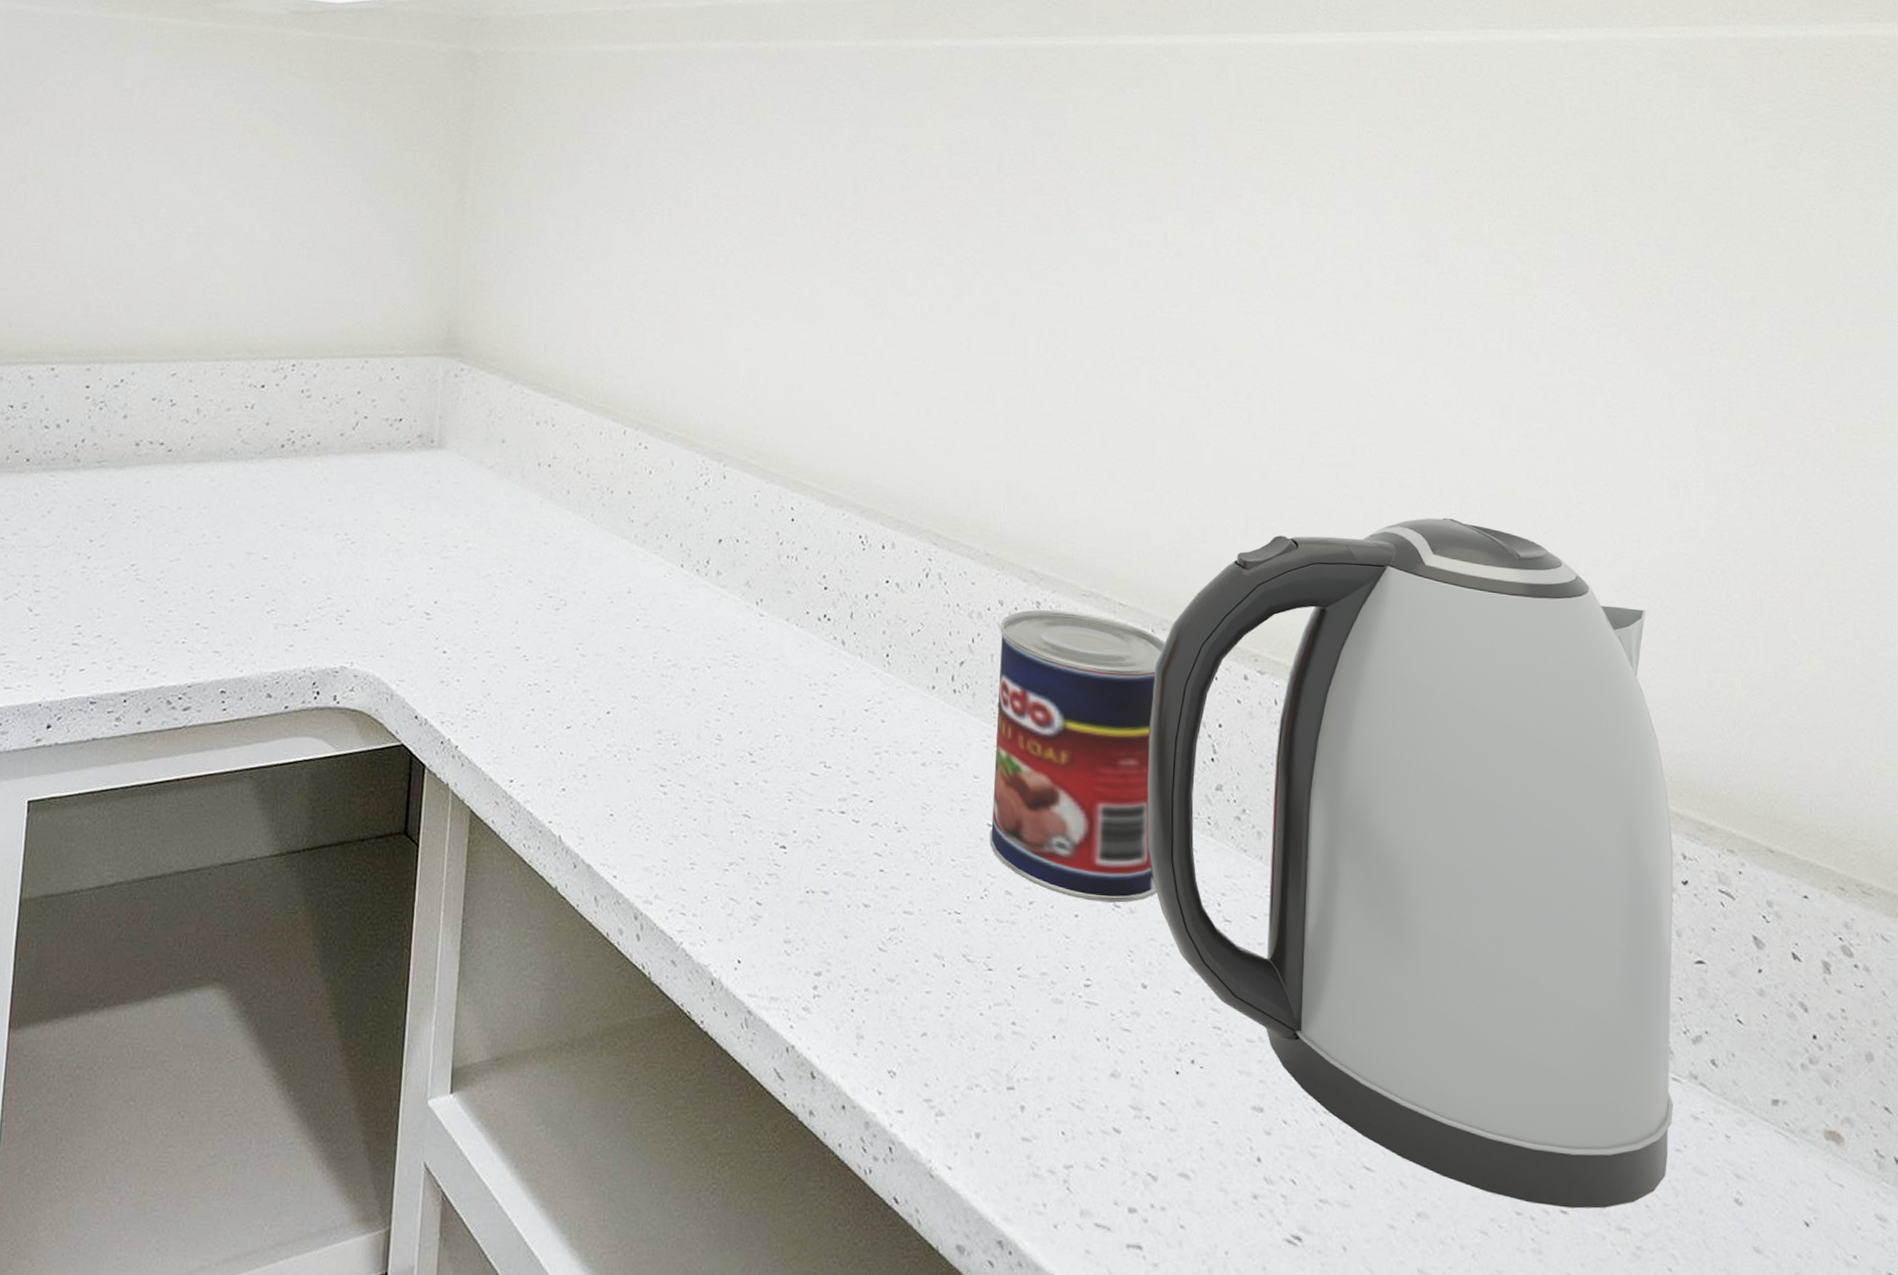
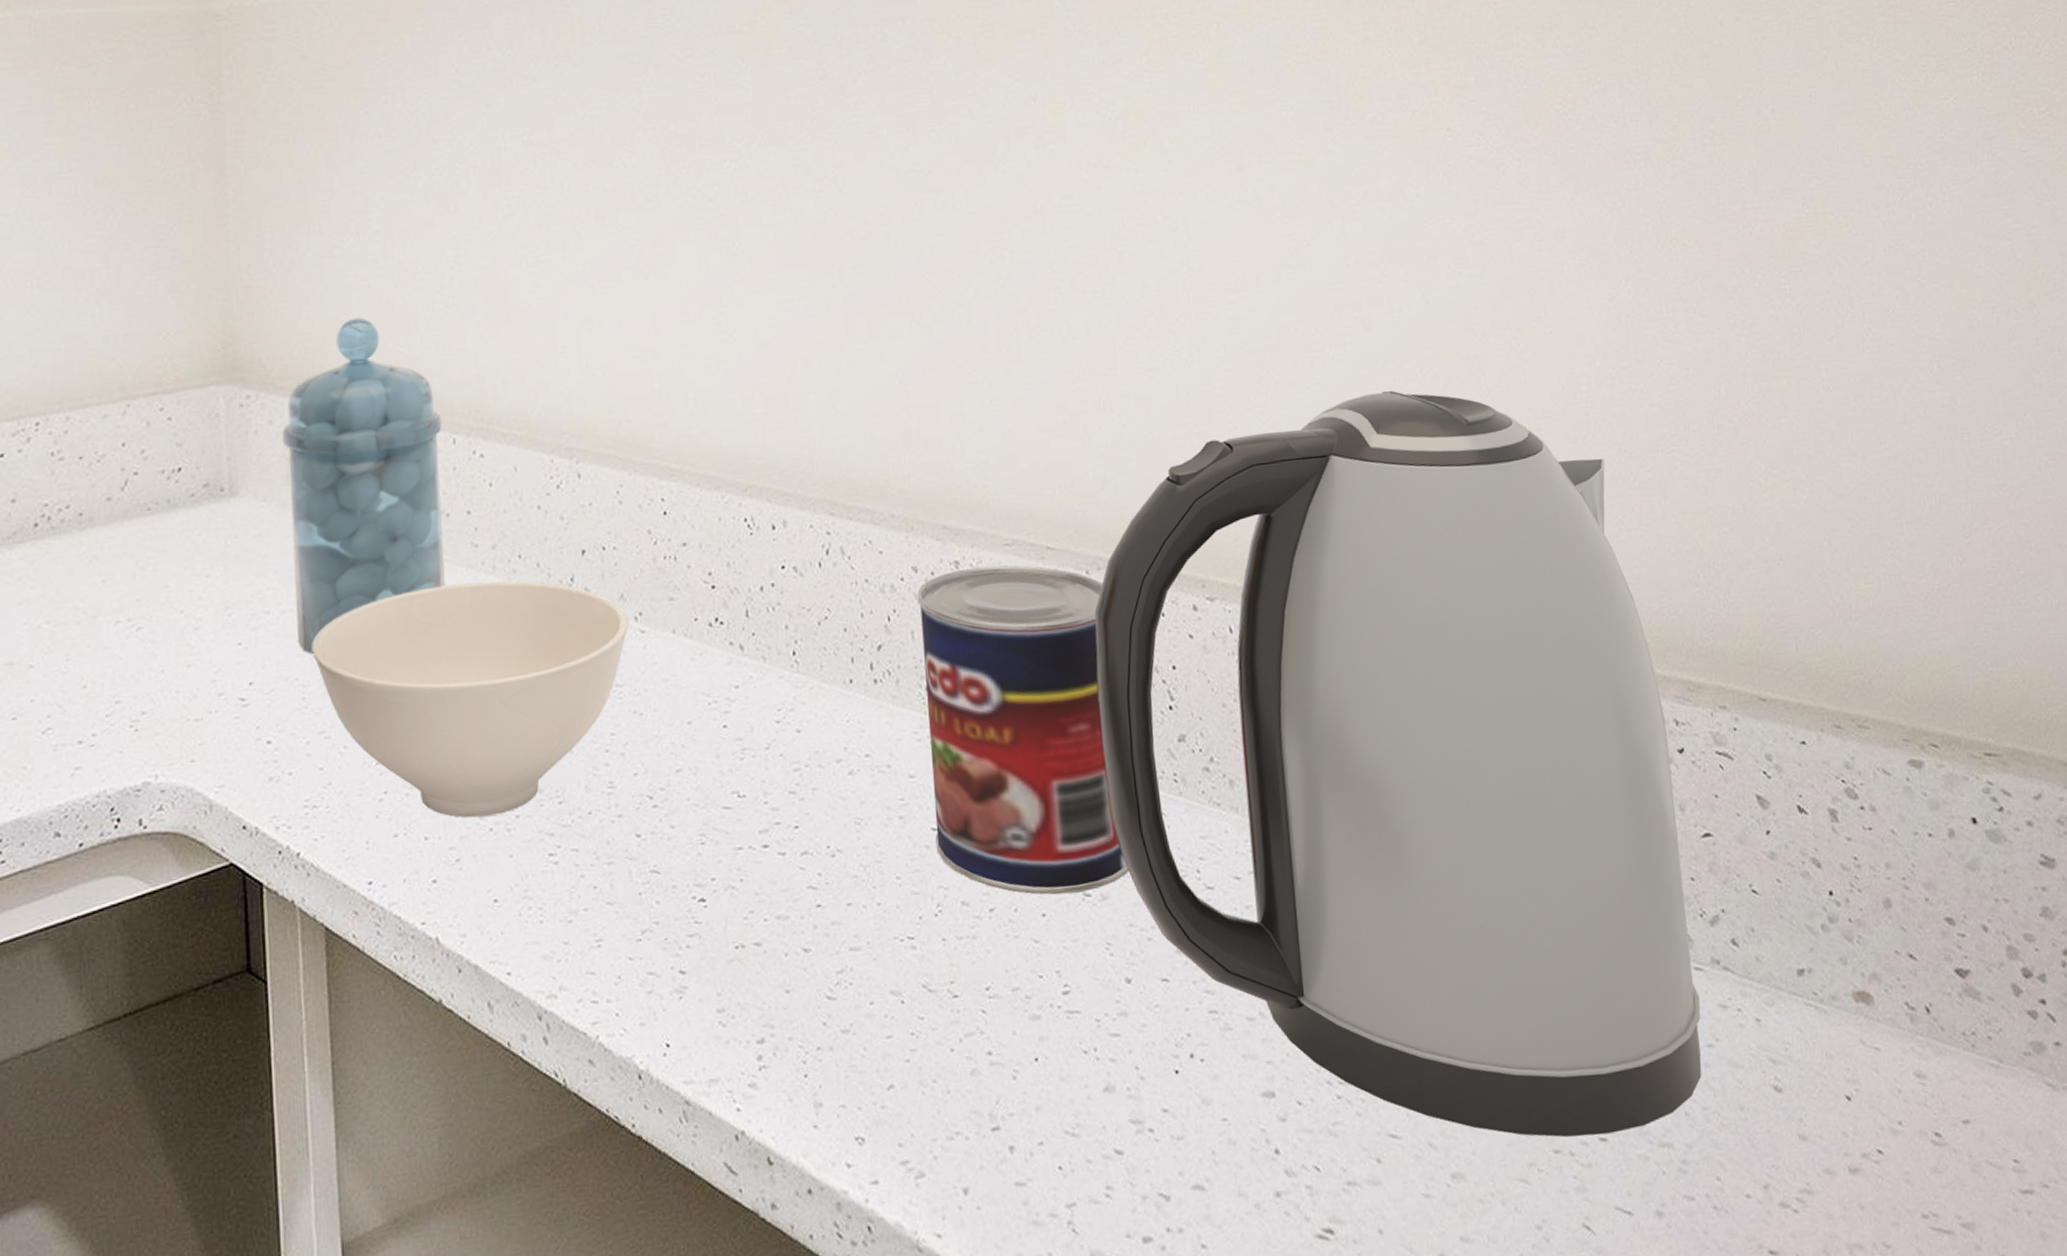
canister: none [478,318,618,586] -> present [281,317,445,654]
bowl: none [488,548,751,745] -> present [312,581,630,818]

